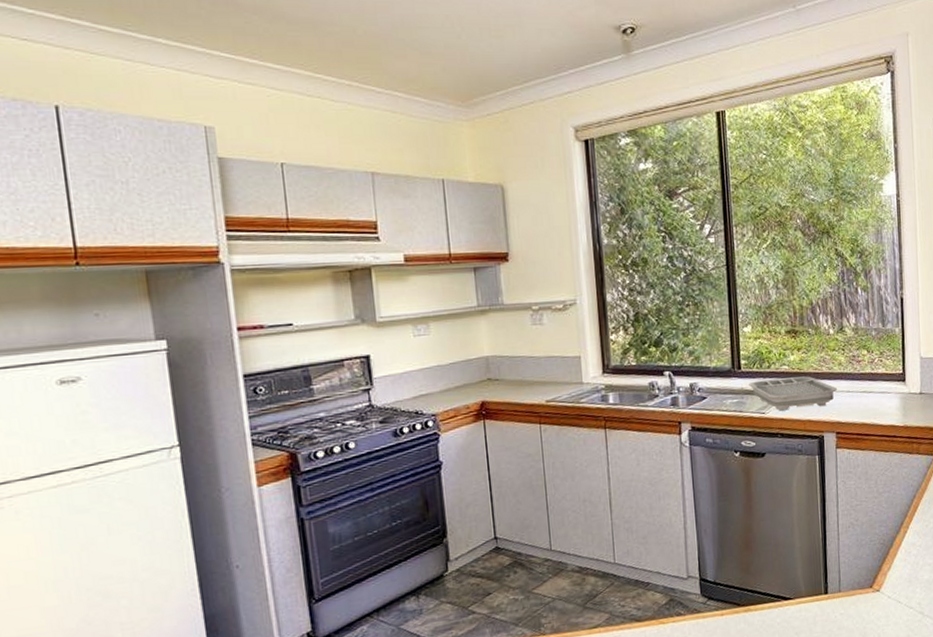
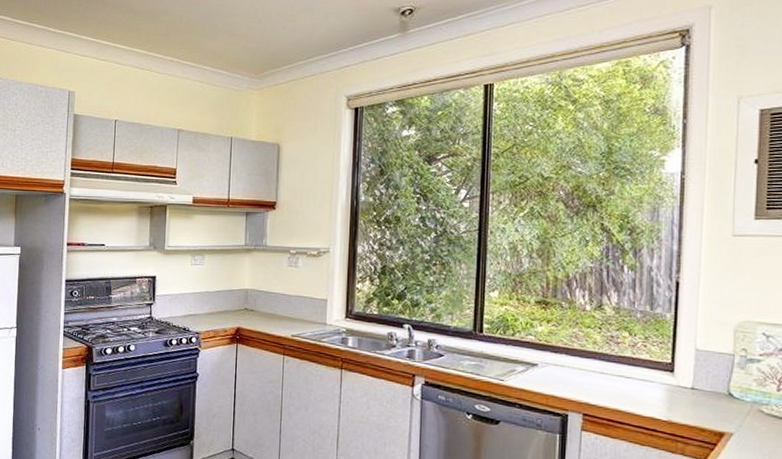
dish rack: present [749,376,838,411] -> none [489,346,590,384]

